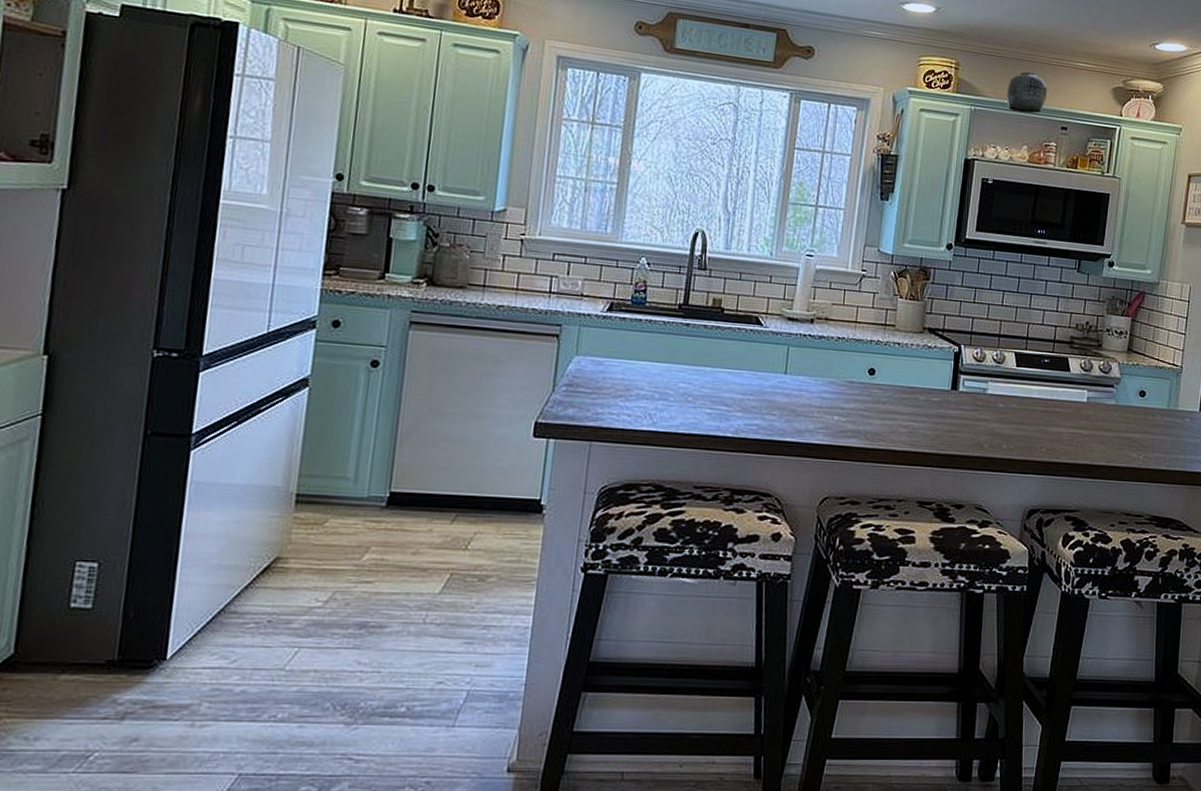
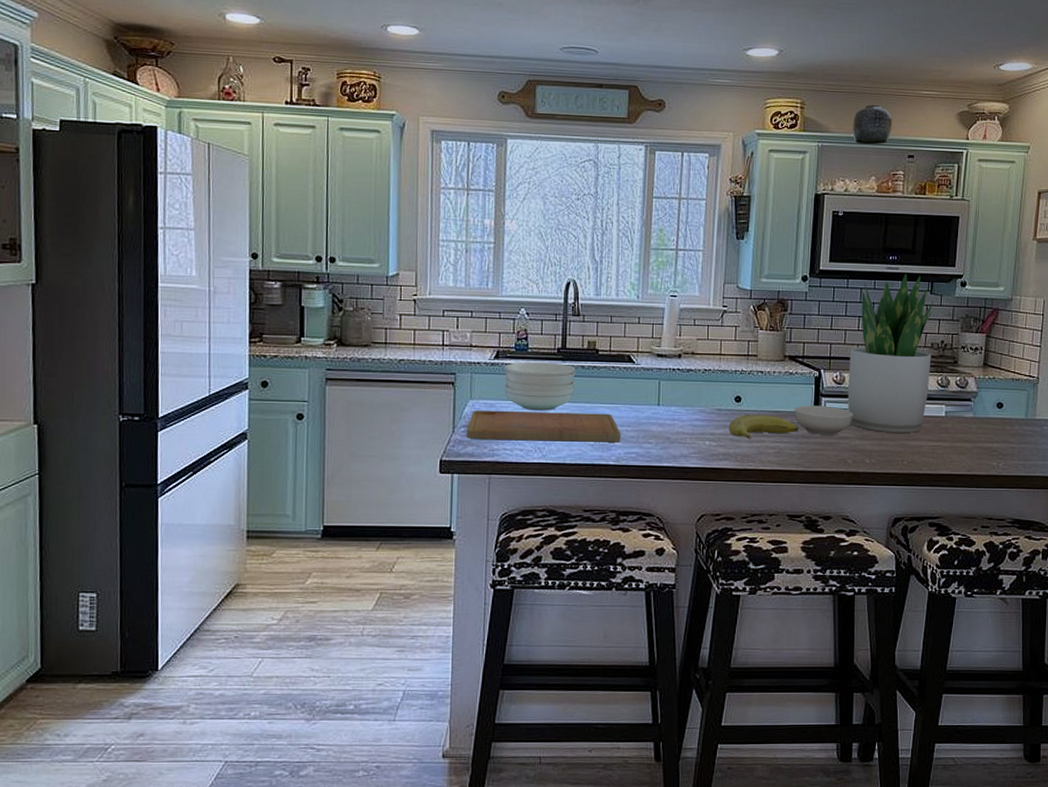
cutting board: none [567,367,743,412] -> present [466,410,621,442]
bowl: none [615,316,697,373] -> present [504,361,576,411]
fruit: none [859,388,934,417] -> present [728,414,798,440]
bowl: none [930,382,992,416] -> present [794,405,853,435]
planter: none [987,248,1080,419] -> present [847,273,934,434]

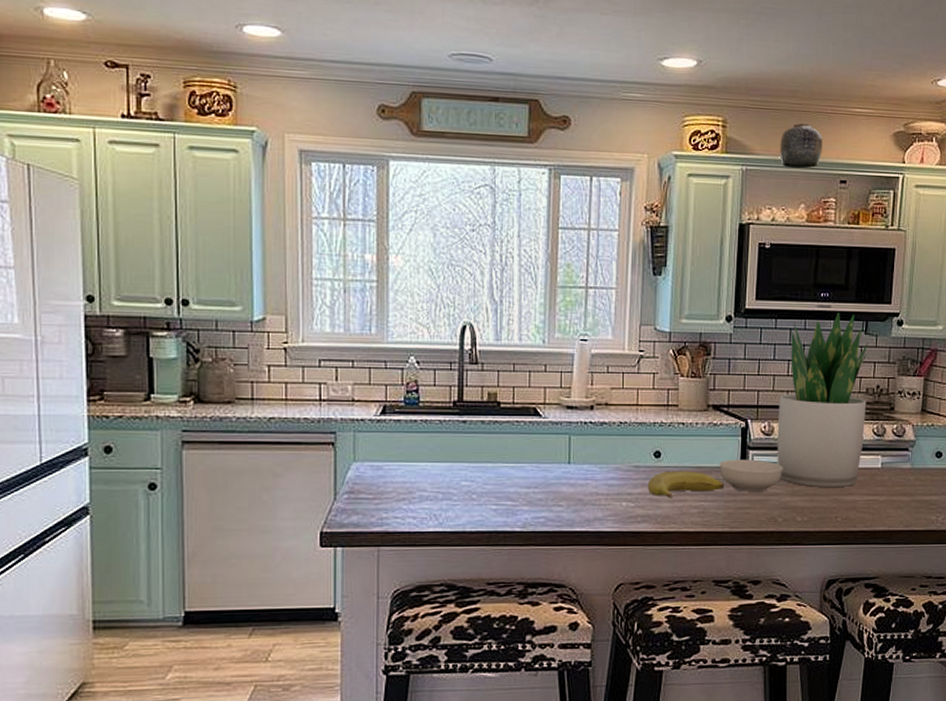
cutting board: present [466,410,621,442] -> none [350,473,528,507]
bowl: present [504,361,576,411] -> none [393,417,474,473]

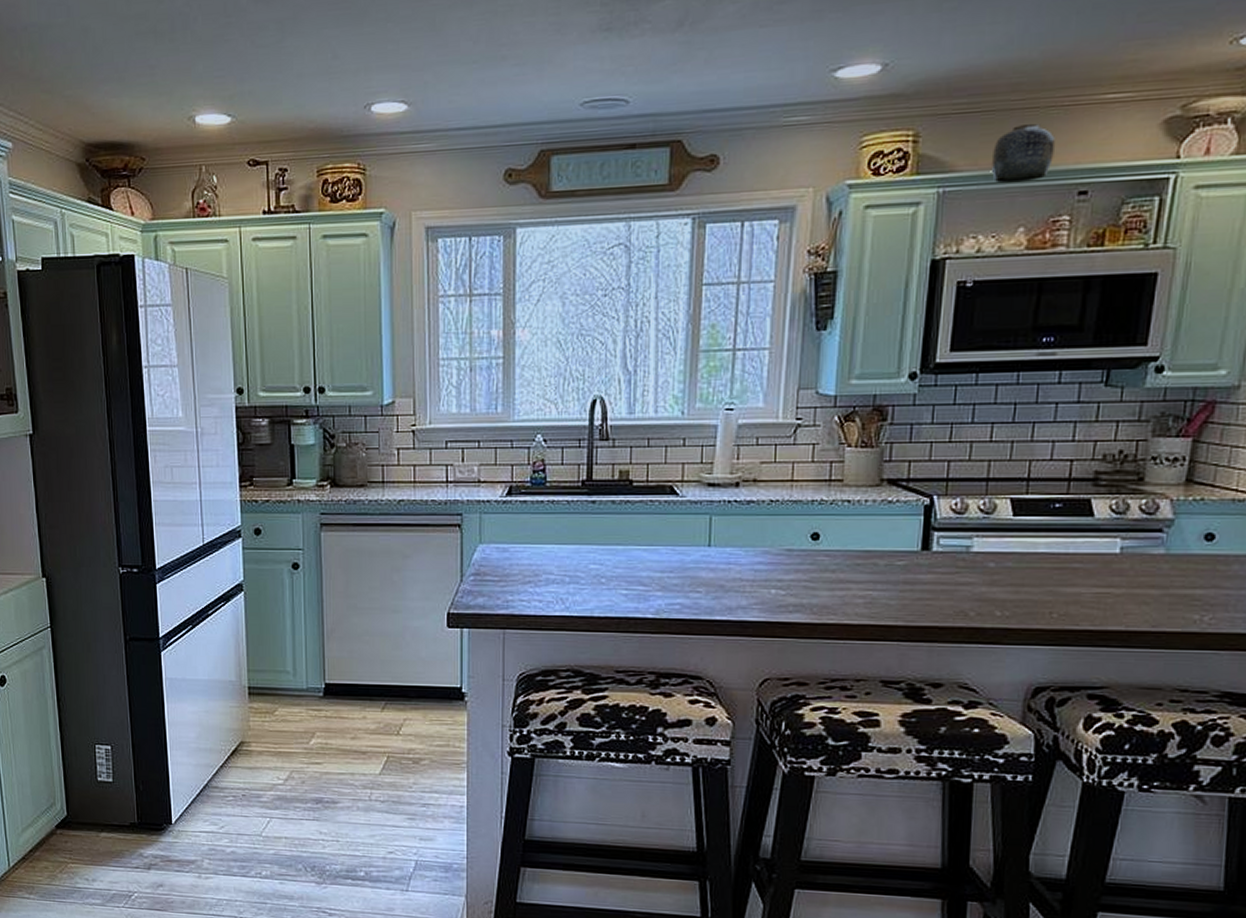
fruit: present [647,470,724,499] -> none [801,555,899,587]
bowl: present [719,459,783,492] -> none [893,542,979,580]
planter: present [777,311,869,488] -> none [971,359,1110,578]

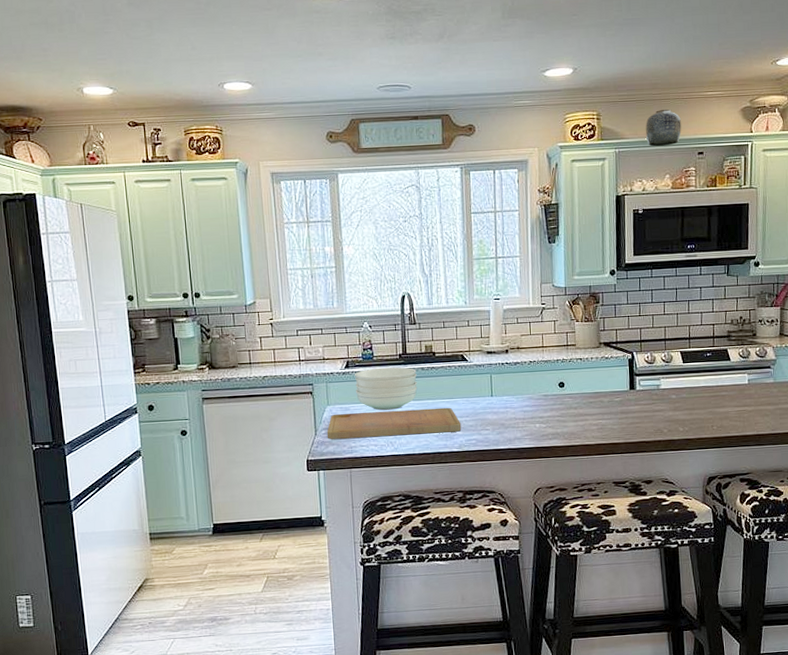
cutting board: none [476,555,662,592] -> present [326,407,462,439]
bowl: none [519,497,604,555] -> present [355,367,418,411]

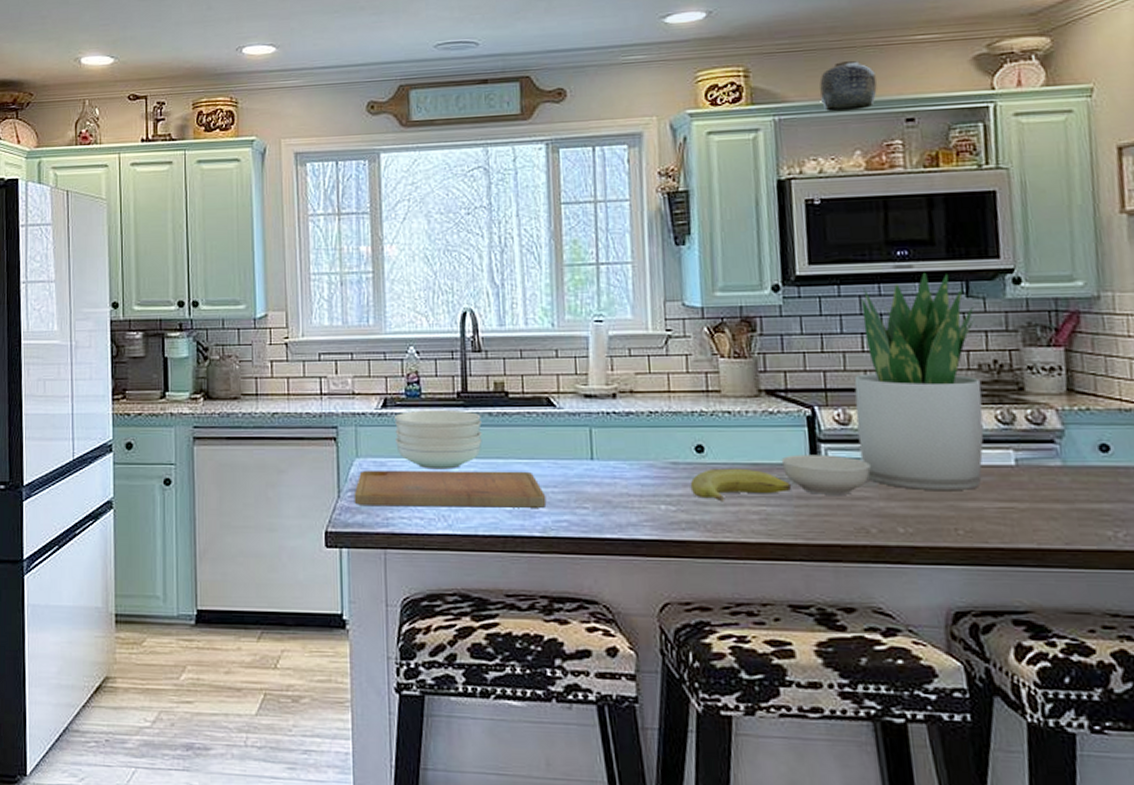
fruit: none [555,396,617,419] -> present [690,468,791,502]
bowl: none [612,383,665,410] -> present [781,454,871,495]
planter: none [658,259,732,403] -> present [854,271,984,492]

